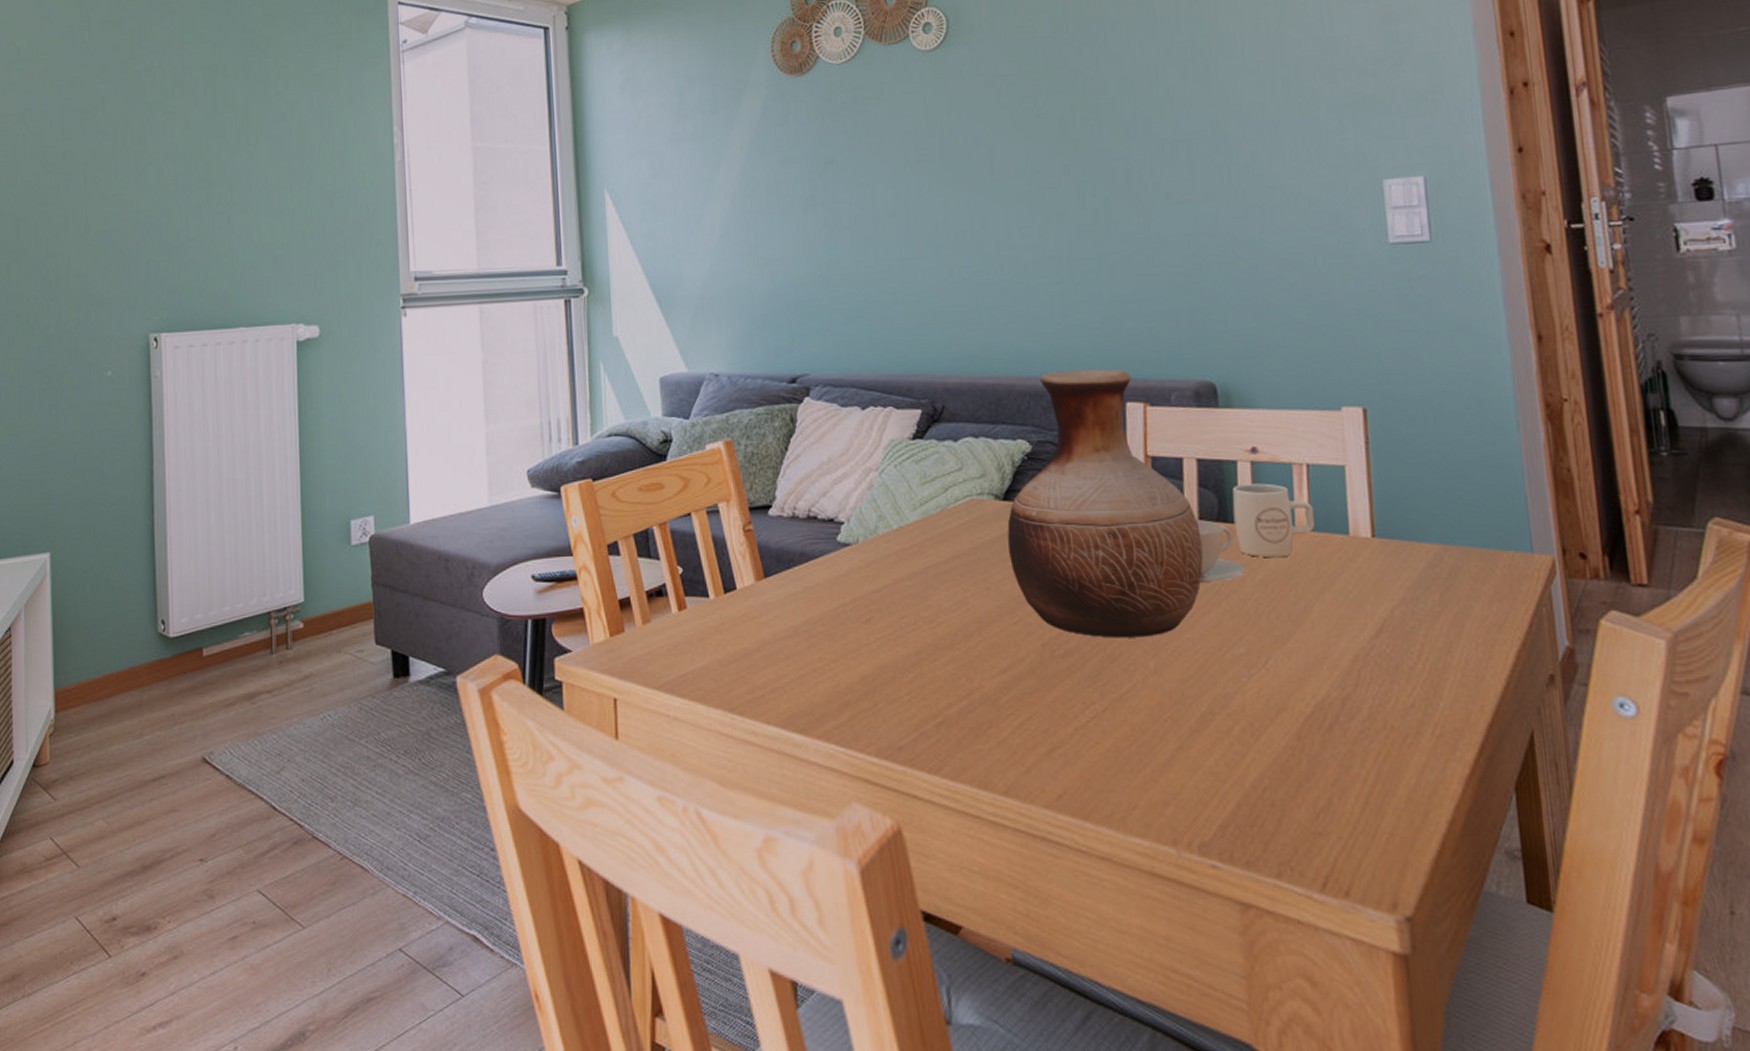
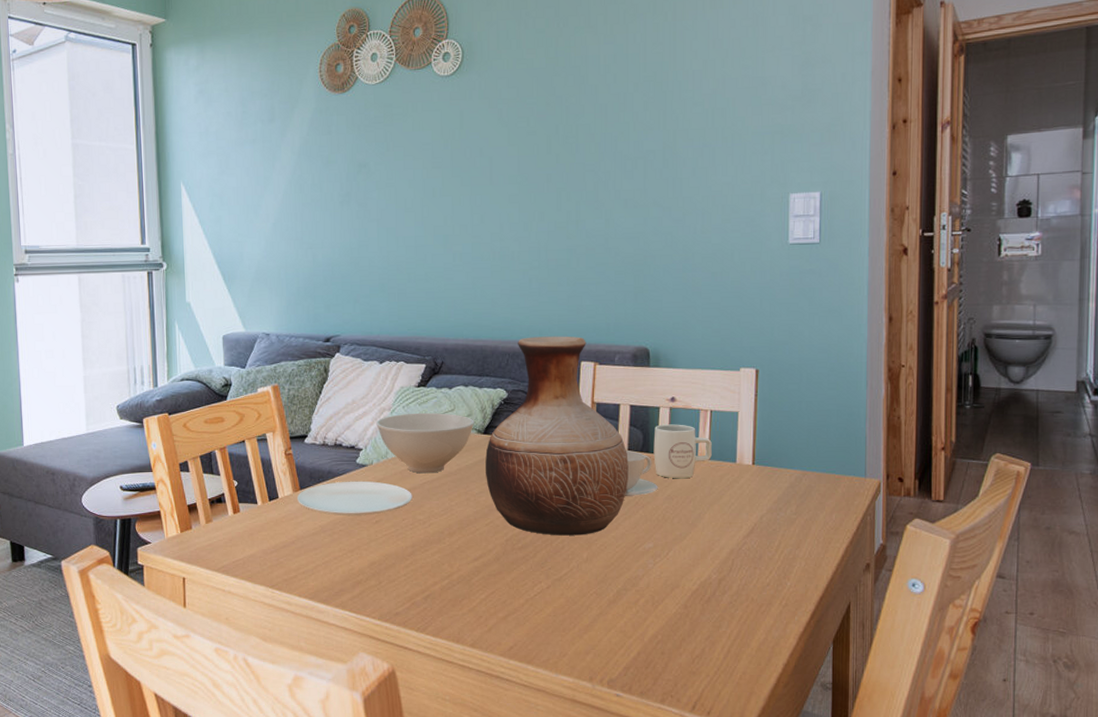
plate: none [760,565,913,612] -> present [296,480,412,516]
bowl: none [860,472,990,555] -> present [376,412,474,474]

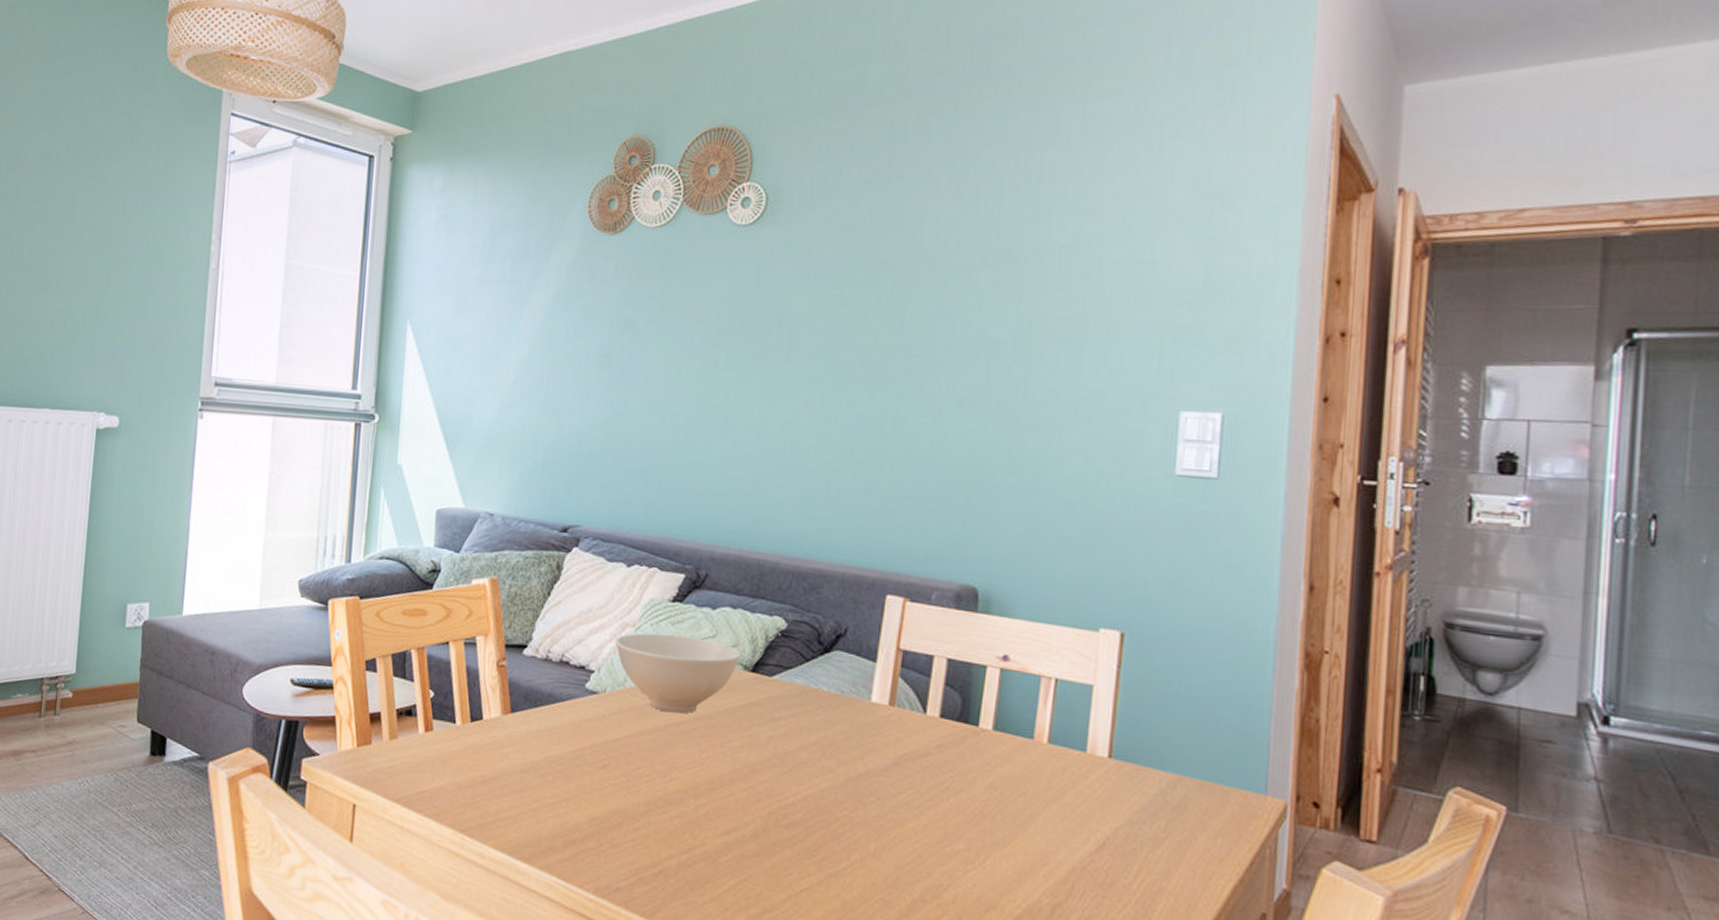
plate: present [296,480,412,516] -> none [505,708,653,757]
vase: present [485,336,629,536] -> none [749,555,940,821]
teacup: present [624,450,658,496] -> none [930,717,978,779]
mug: present [653,424,712,479] -> none [974,688,1055,765]

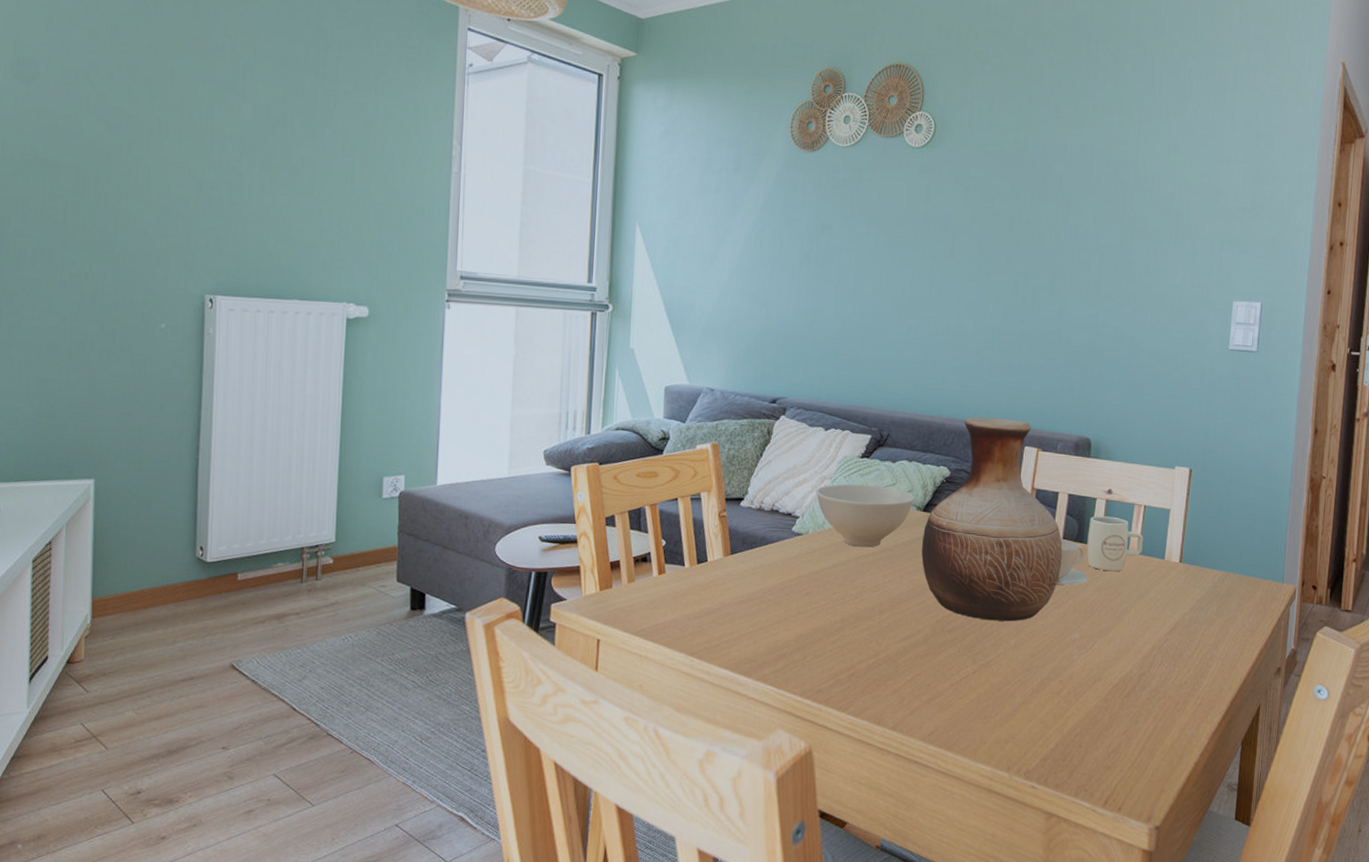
vase: none [749,555,940,821] -> present [921,417,1063,622]
teacup: none [930,717,978,779] -> present [1055,539,1089,586]
mug: none [974,688,1055,765] -> present [1086,516,1143,572]

